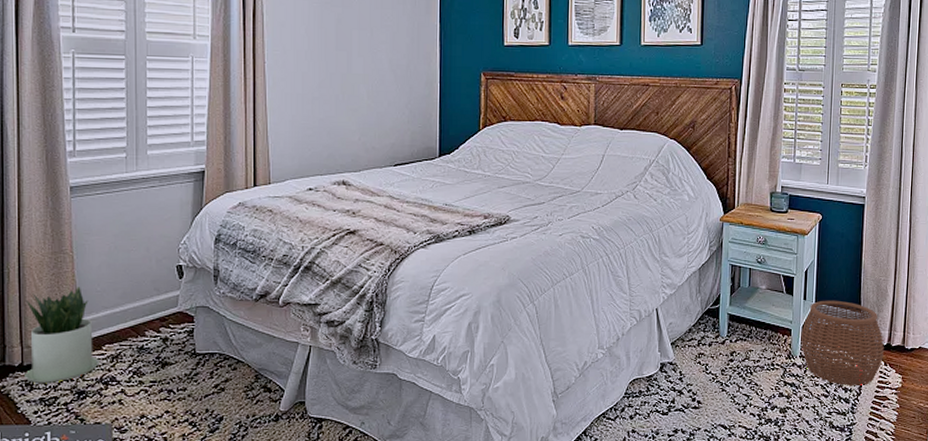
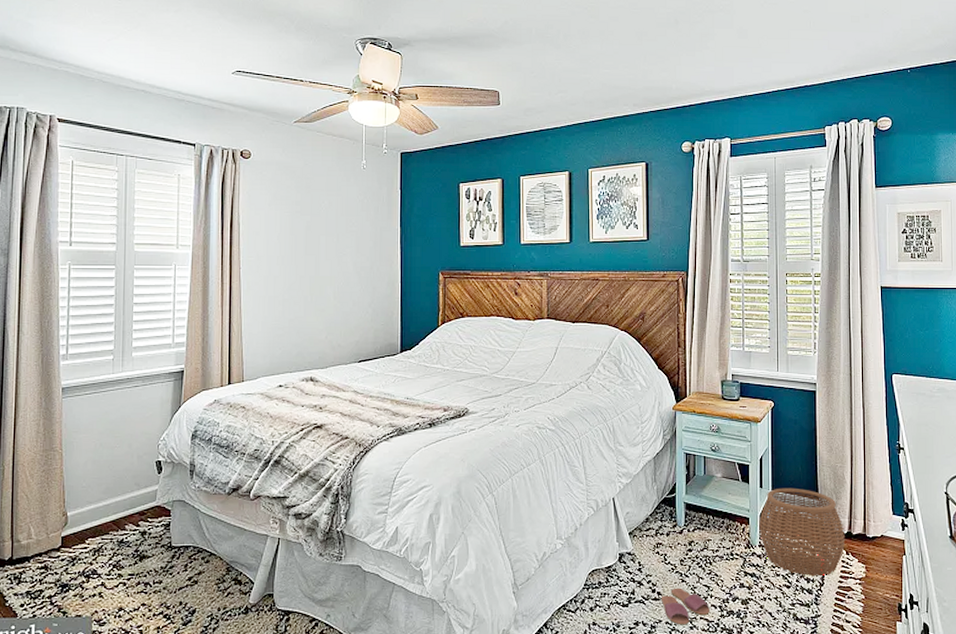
planter: present [25,287,99,384] -> none [13,483,82,577]
slippers: none [701,396,748,433] -> present [662,587,710,625]

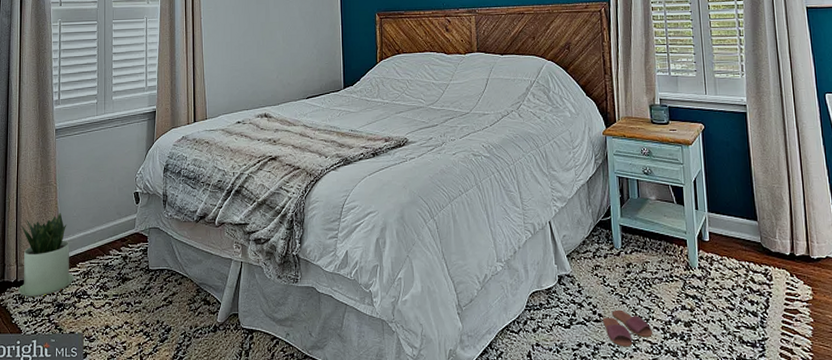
planter: none [13,483,82,577] -> present [18,213,74,298]
woven basket: present [759,488,846,577] -> none [697,209,789,299]

